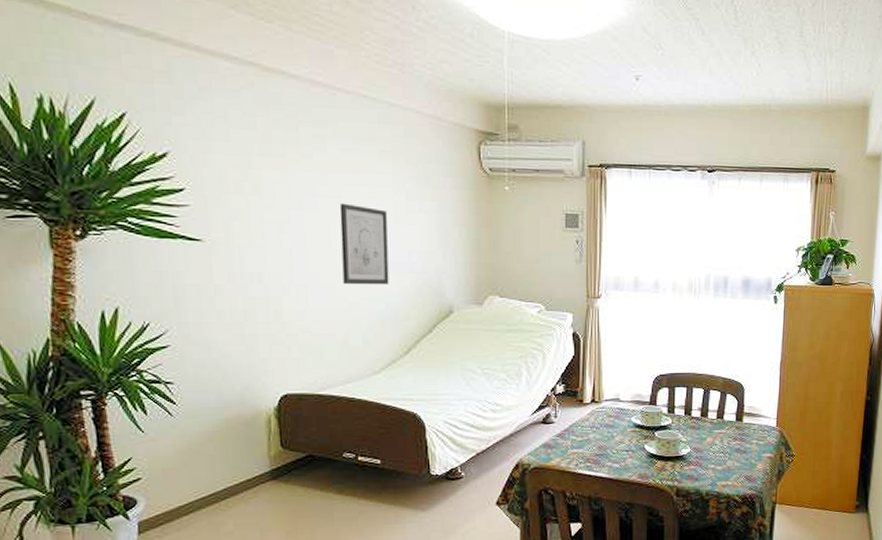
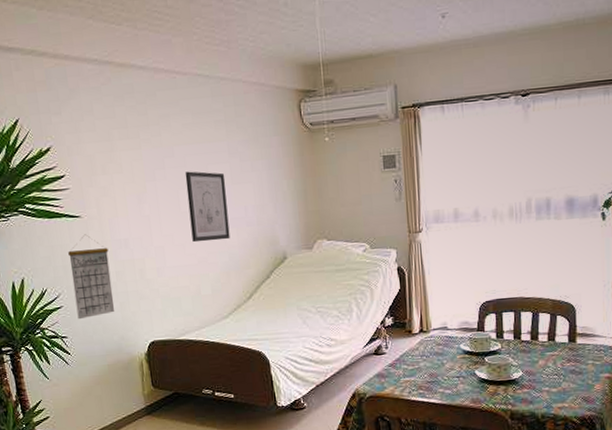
calendar: none [182,262,239,363] -> present [68,234,115,320]

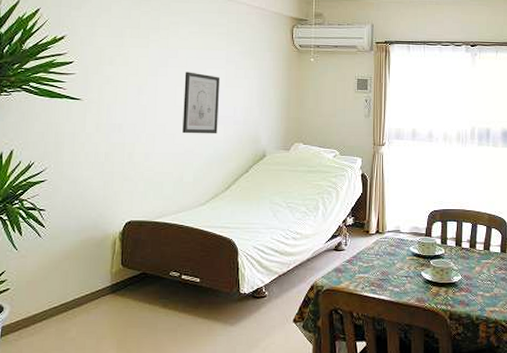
calendar: present [68,234,115,320] -> none [59,115,102,194]

